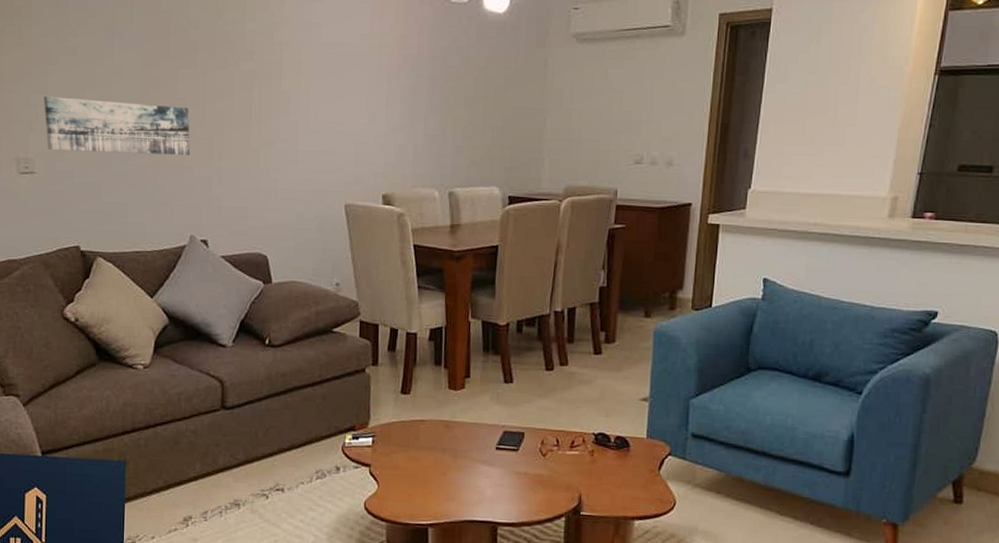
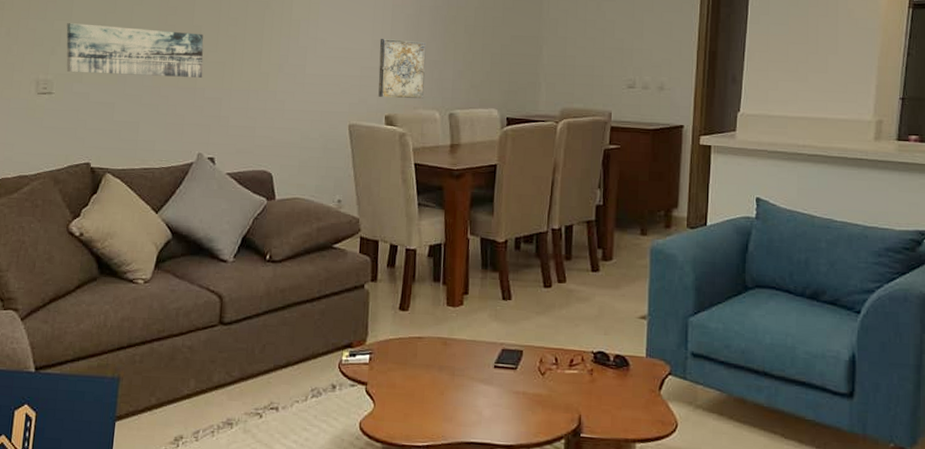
wall art: none [374,112,424,176] -> present [378,39,426,99]

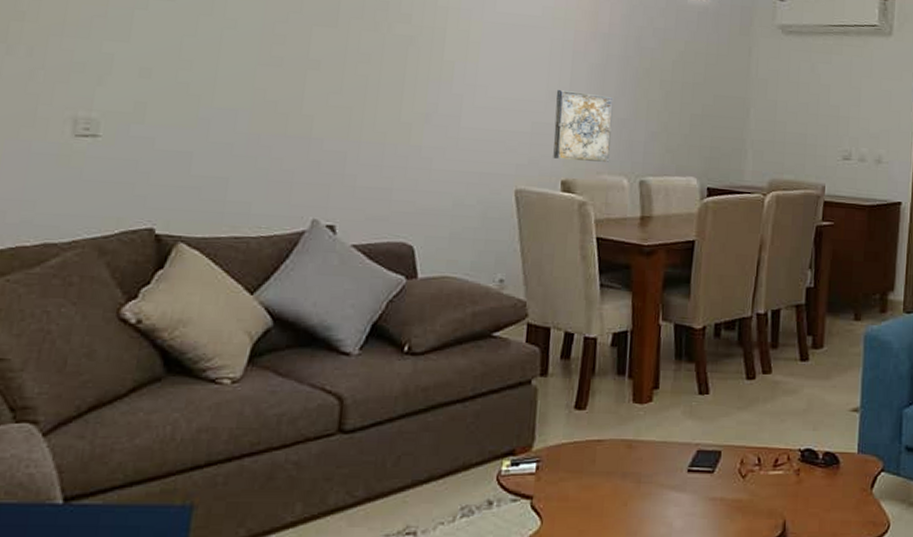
wall art: present [66,23,204,78] -> none [120,45,323,125]

